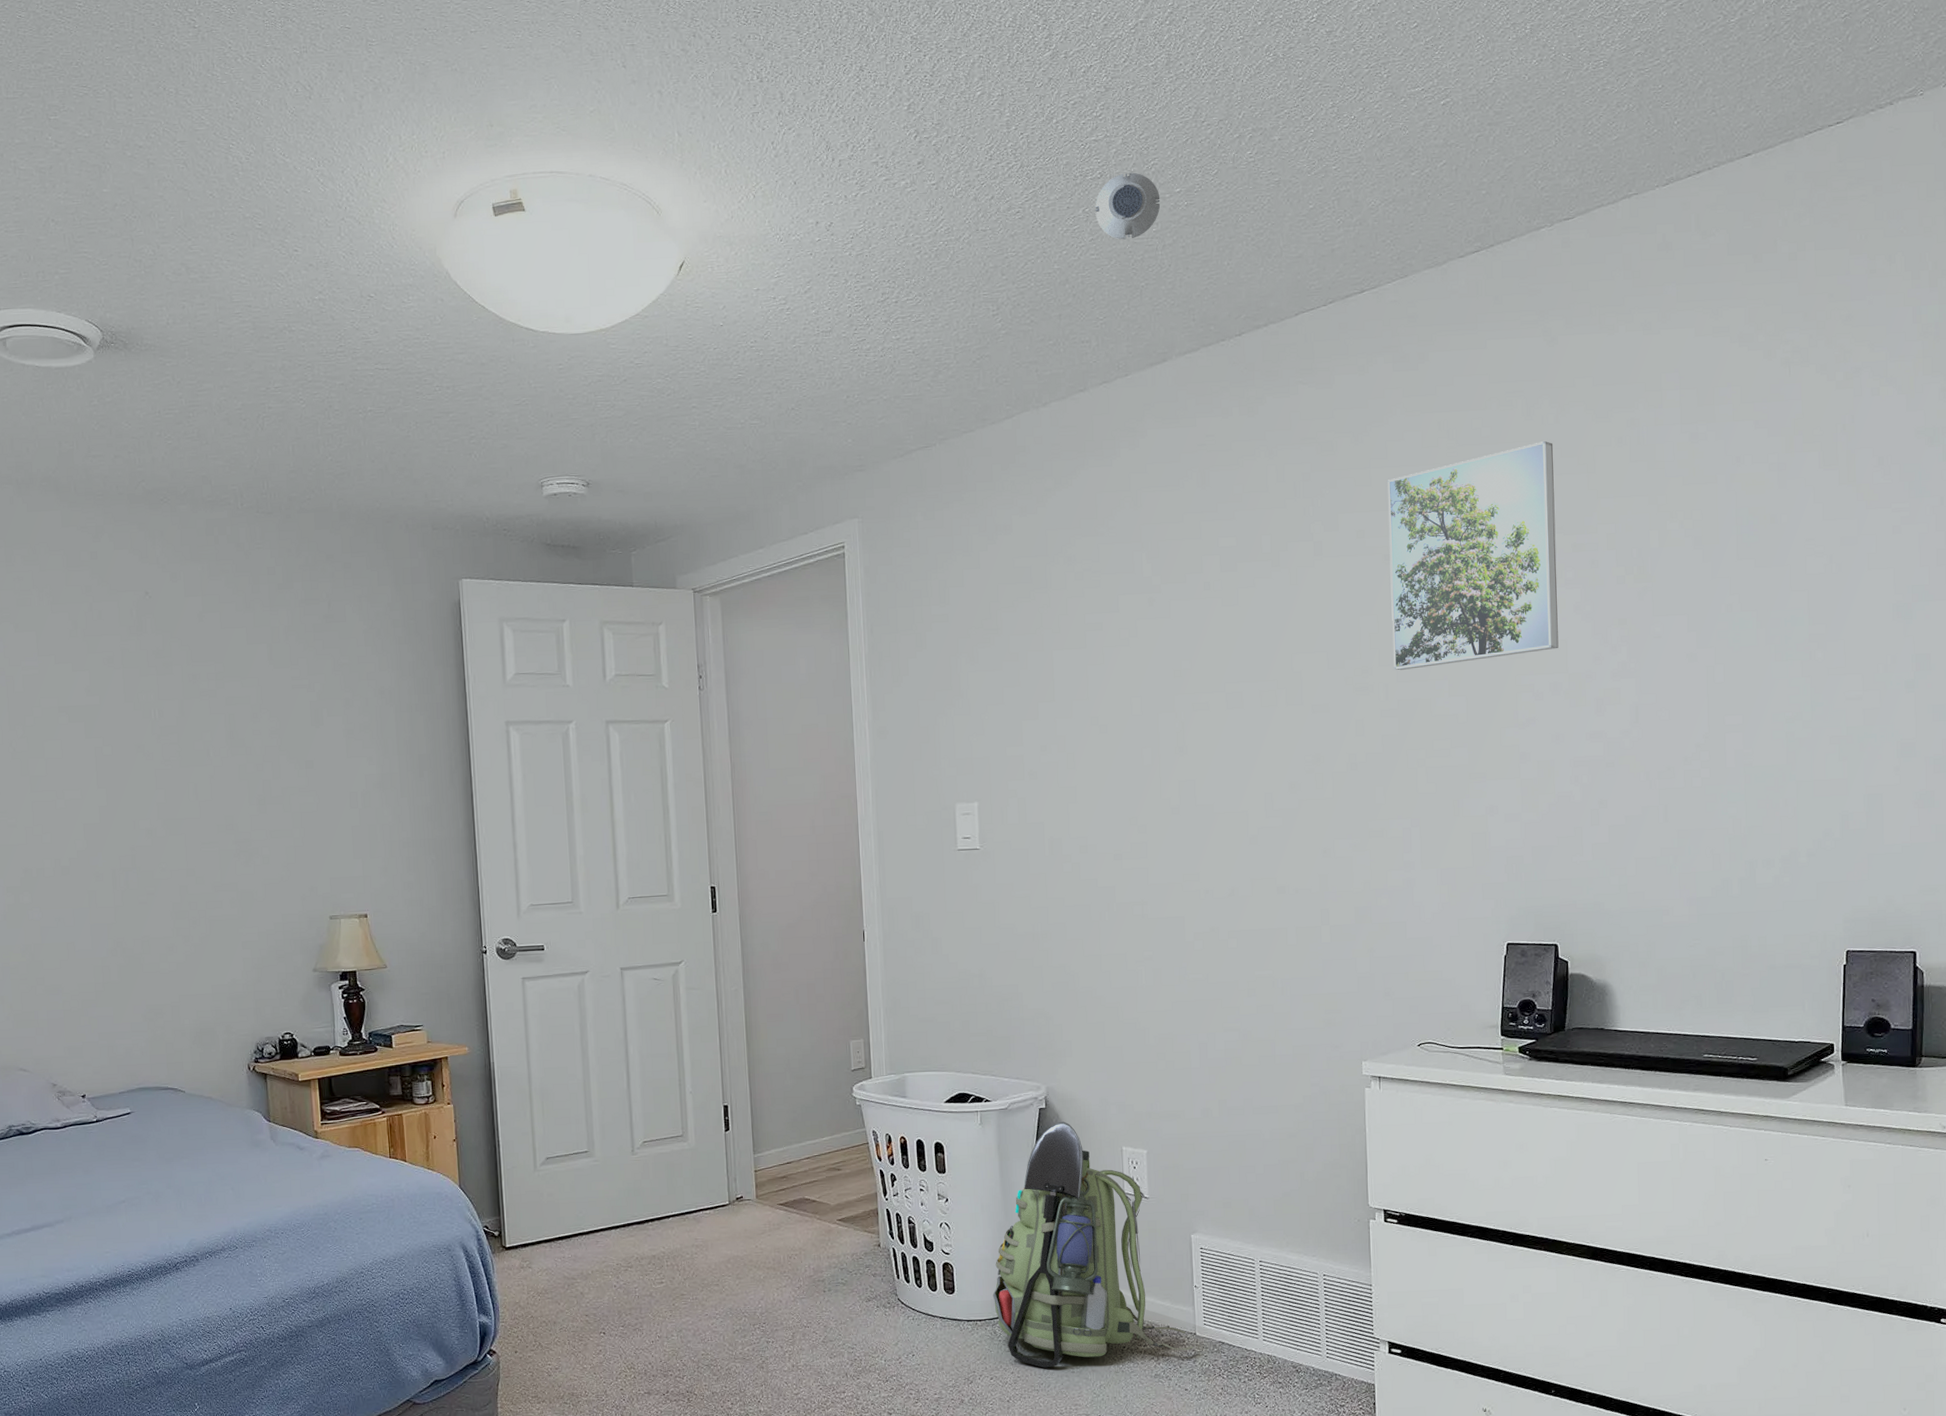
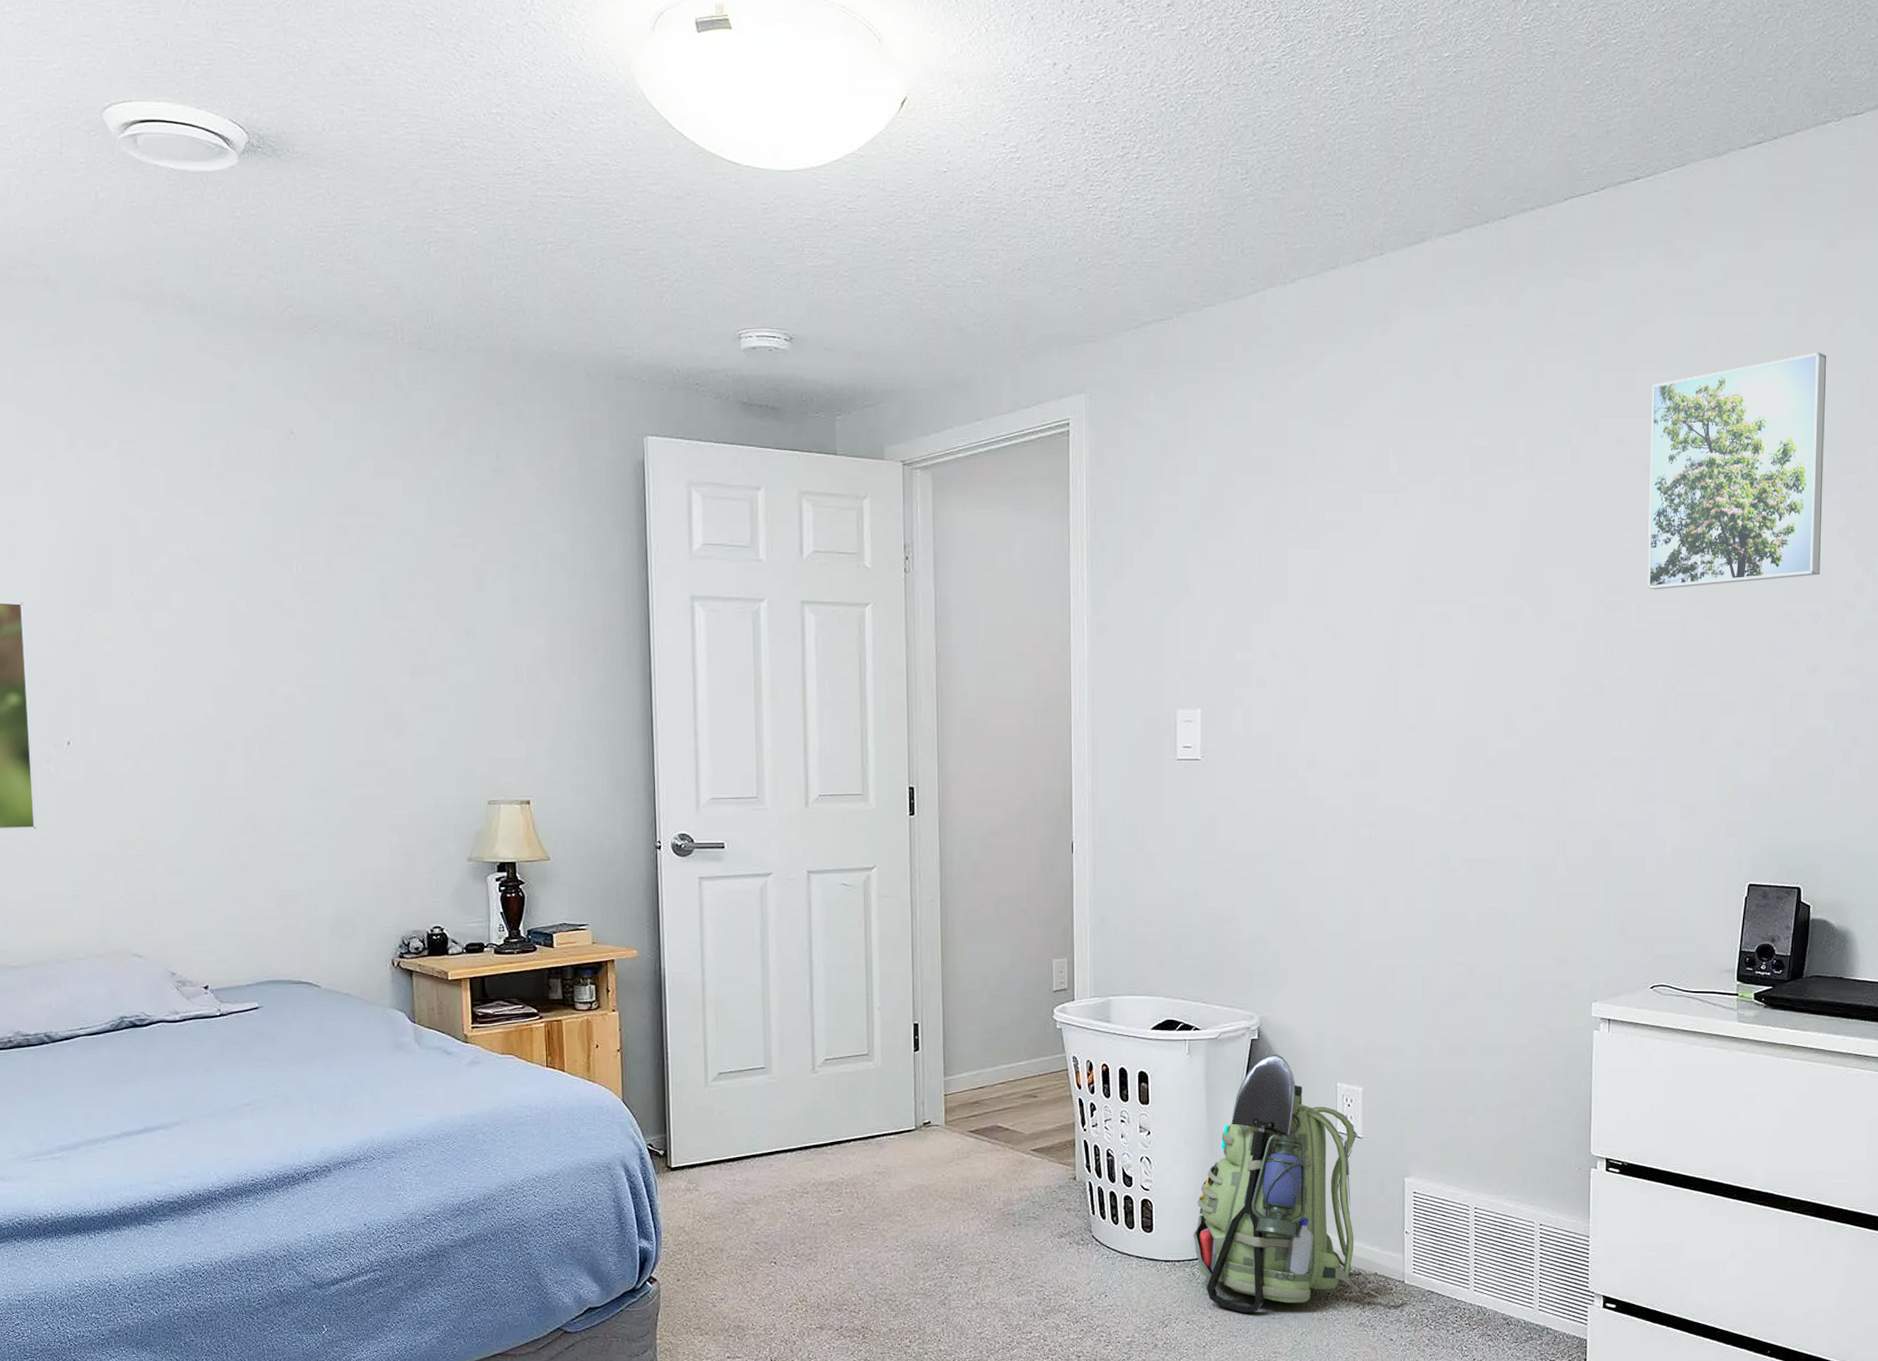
smoke detector: present [1095,172,1161,240] -> none [1357,32,1428,105]

